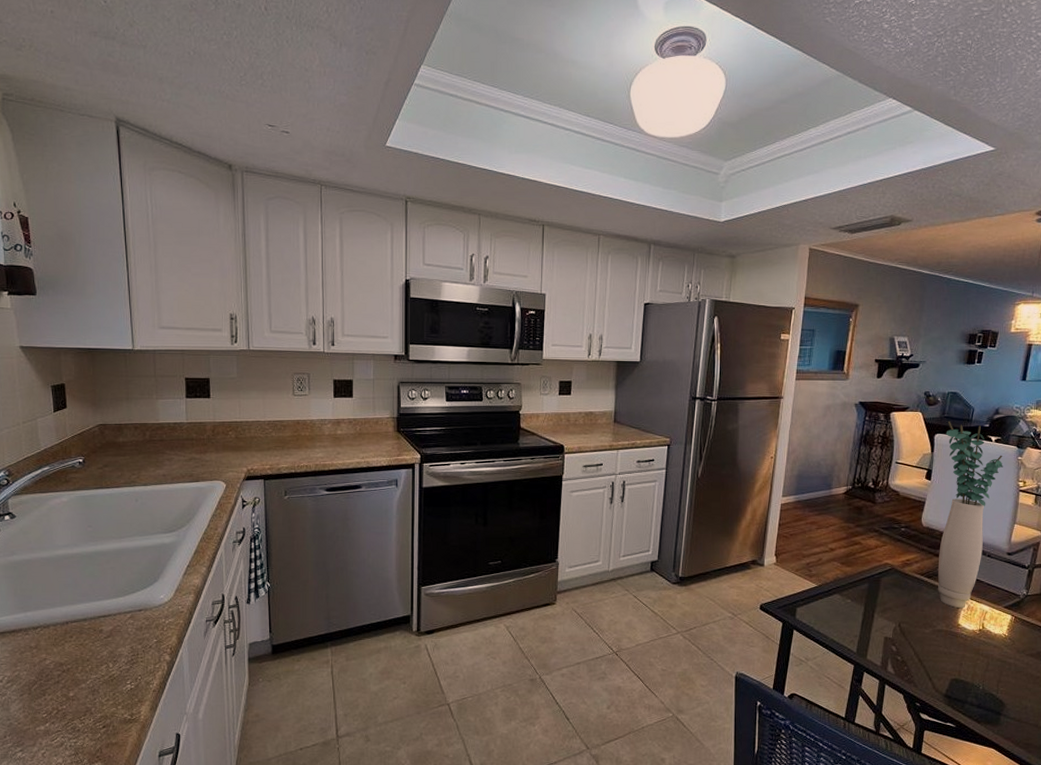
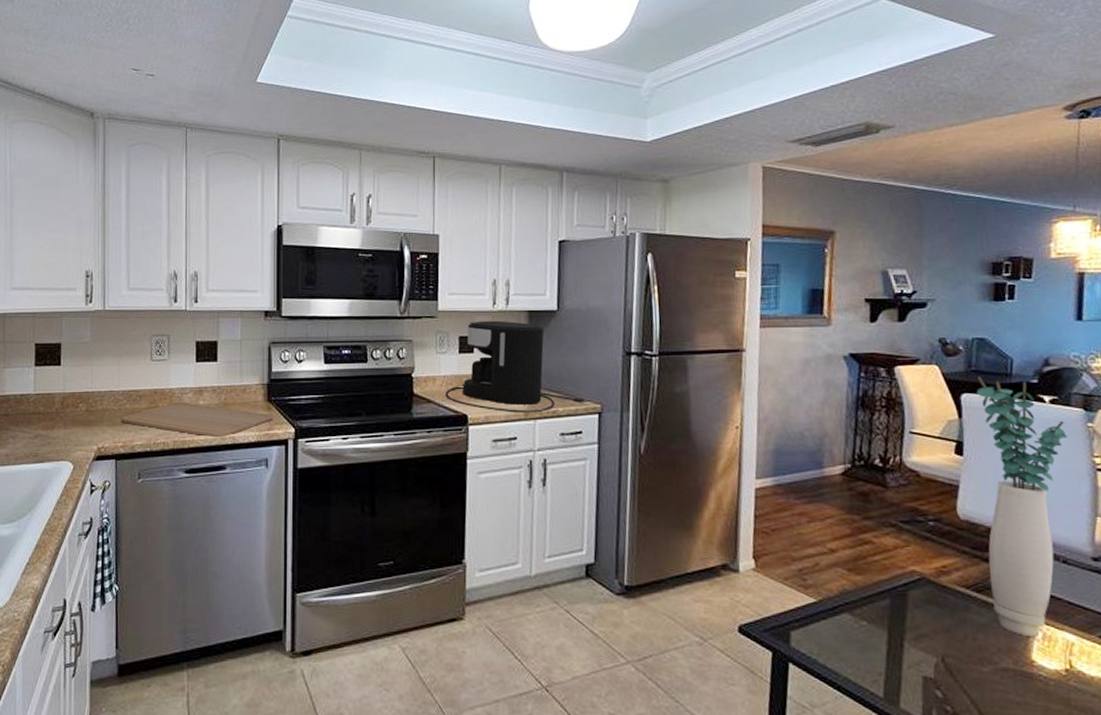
chopping board: none [267,432,402,462] -> present [121,403,273,438]
coffee maker: none [546,368,660,444] -> present [445,320,588,413]

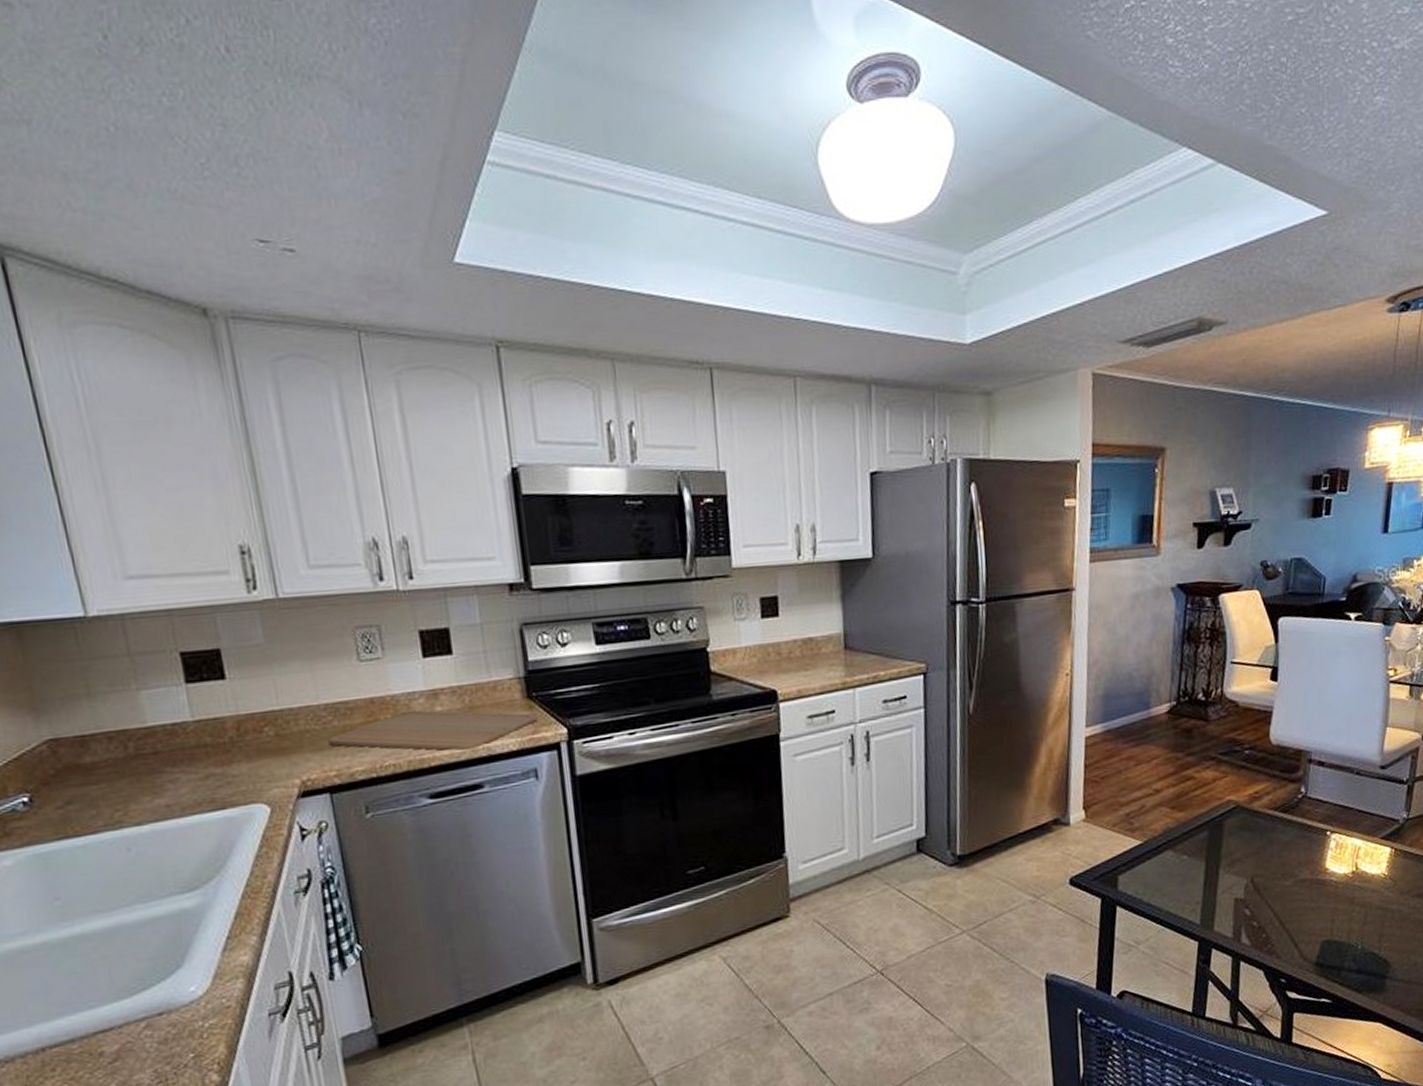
coffee maker: present [445,320,588,413] -> none [748,575,911,683]
vase: present [976,376,1067,638] -> none [1292,598,1367,848]

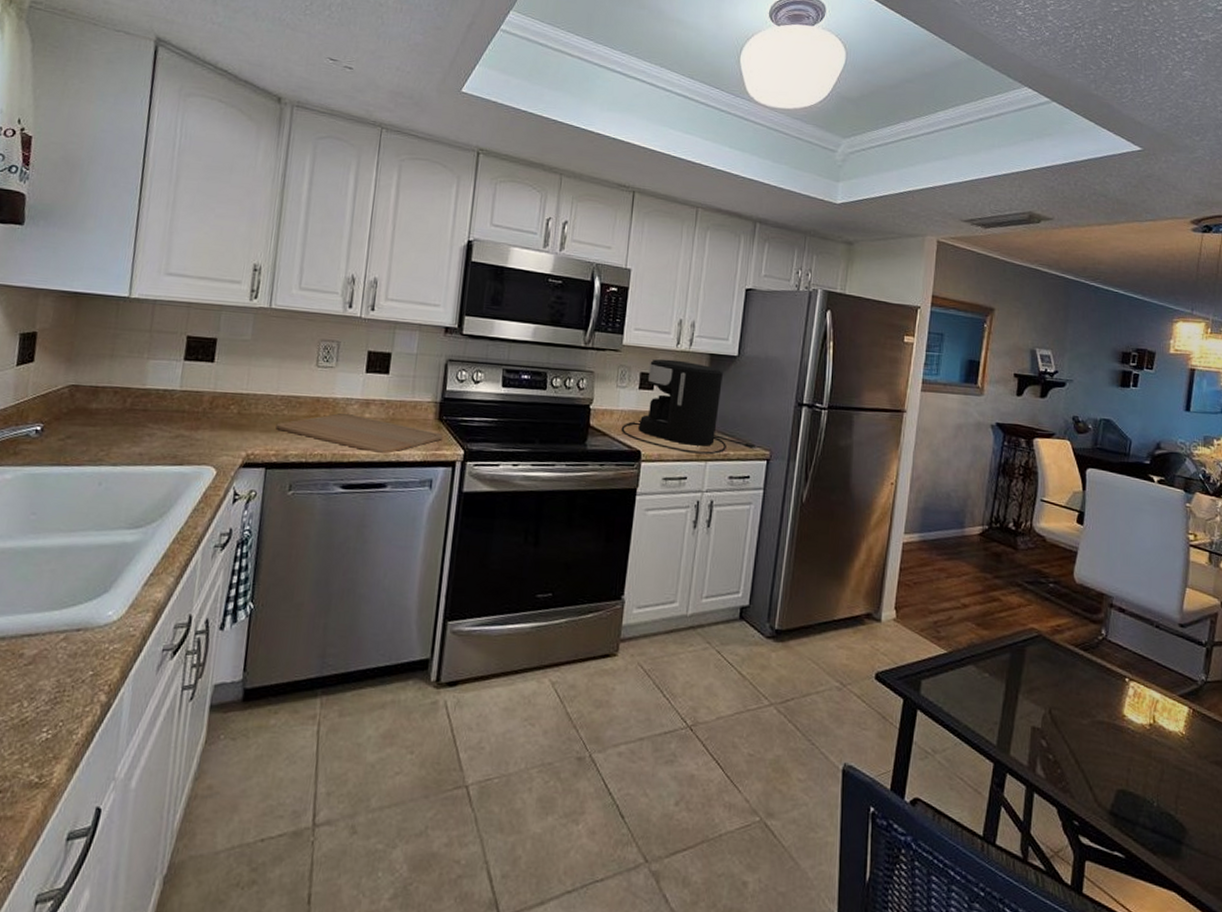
coffee maker: none [748,575,911,683] -> present [621,359,758,455]

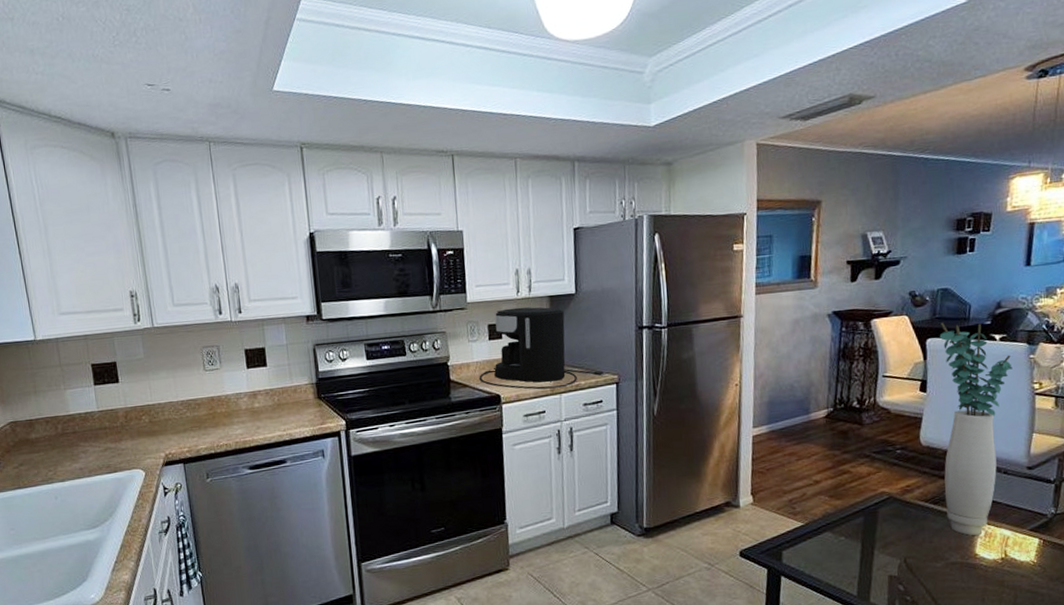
chopping board: present [276,413,443,454] -> none [183,406,325,436]
vase: none [1095,453,1169,694] -> present [939,322,1013,536]

